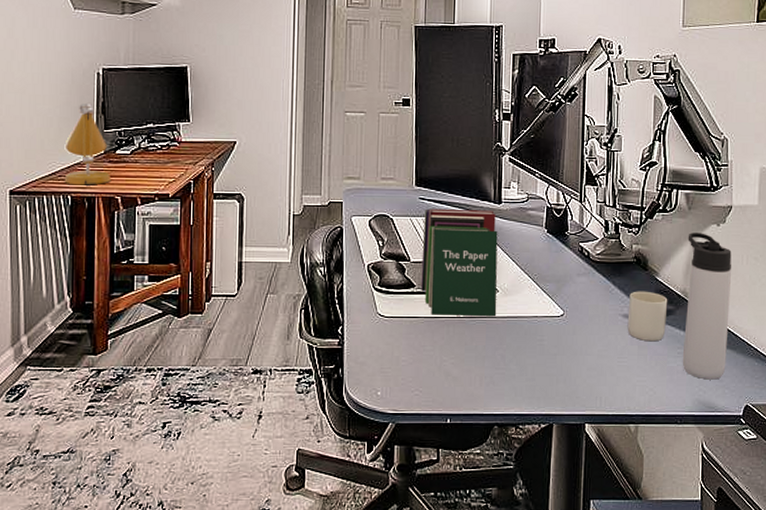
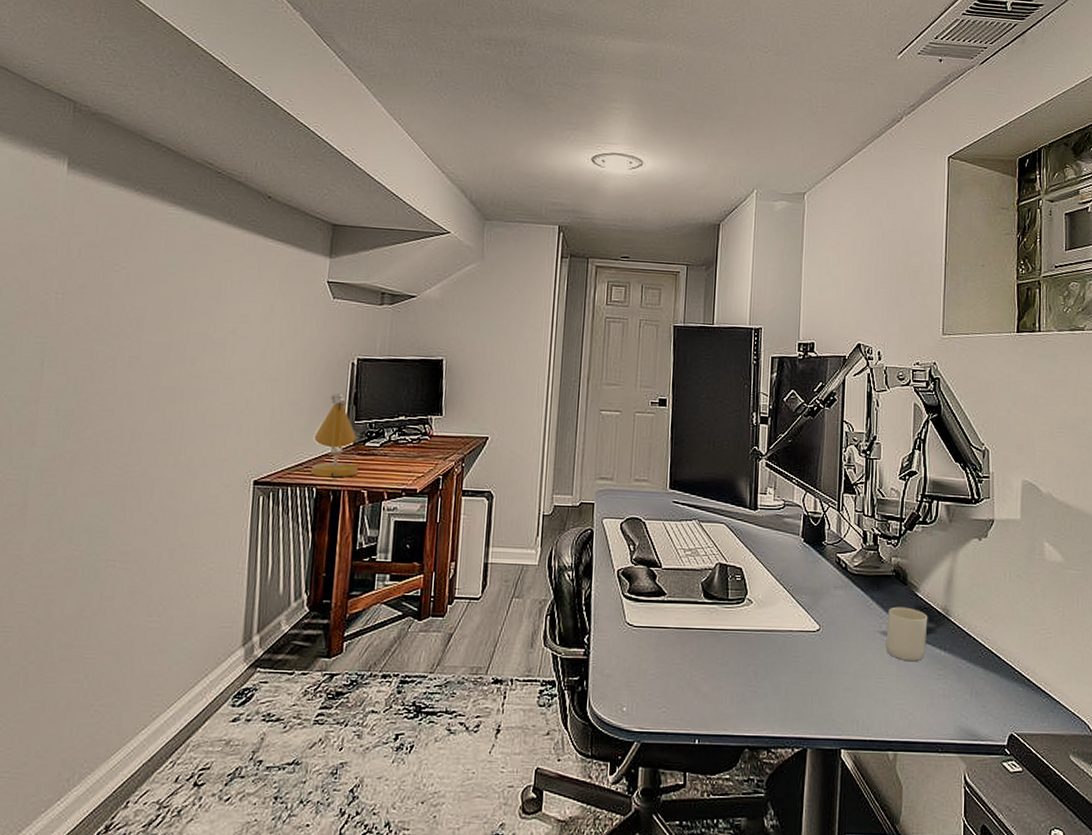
books: present [421,208,498,317] -> none [672,512,753,630]
thermos bottle: present [682,233,732,380] -> none [943,546,995,705]

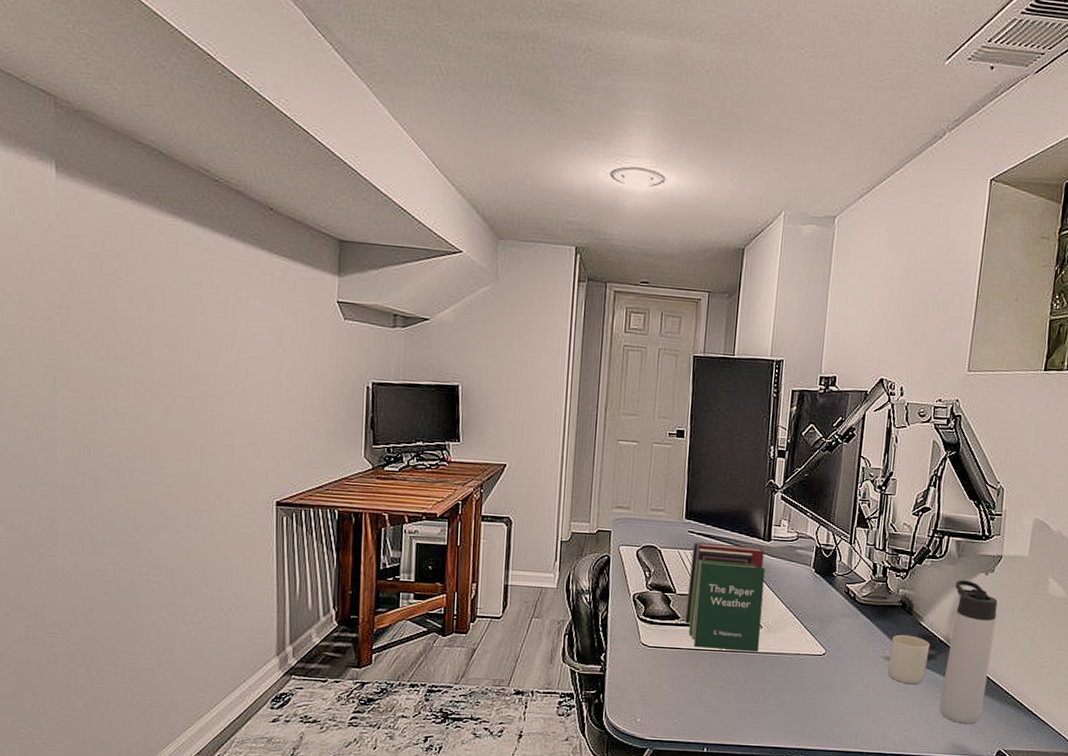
table lamp: present [310,393,359,478] -> none [331,417,379,501]
books: none [672,512,753,630] -> present [685,542,765,652]
thermos bottle: none [943,546,995,705] -> present [939,580,998,725]

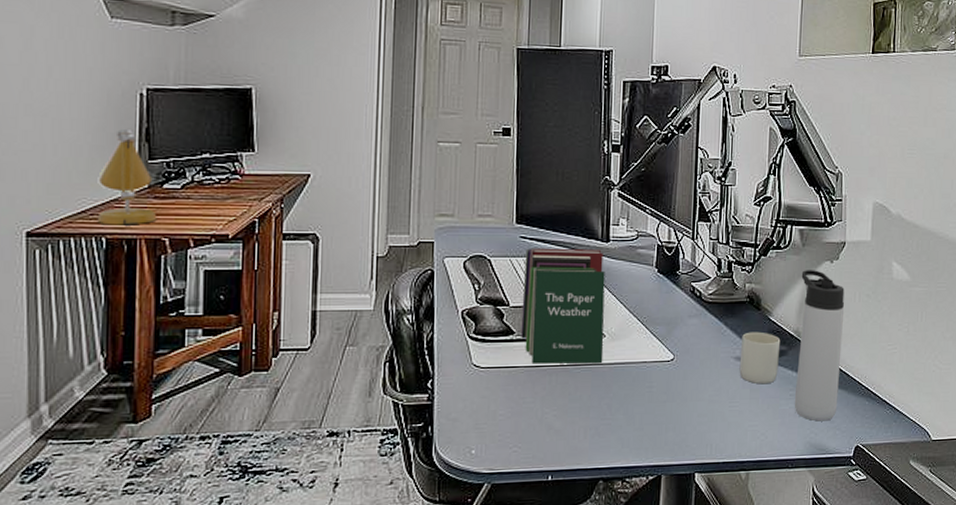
table lamp: none [331,417,379,501] -> present [97,128,157,226]

